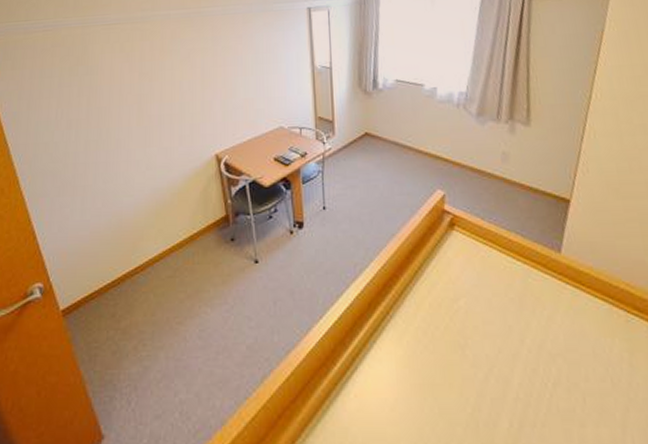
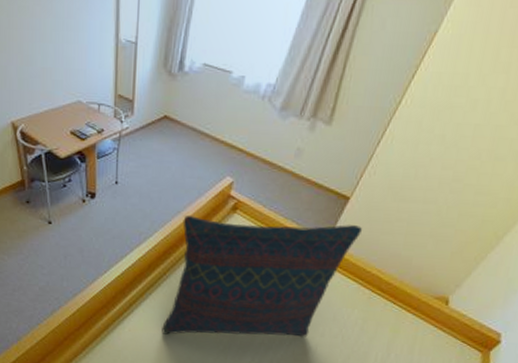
pillow: none [394,231,595,398] -> present [162,215,363,337]

